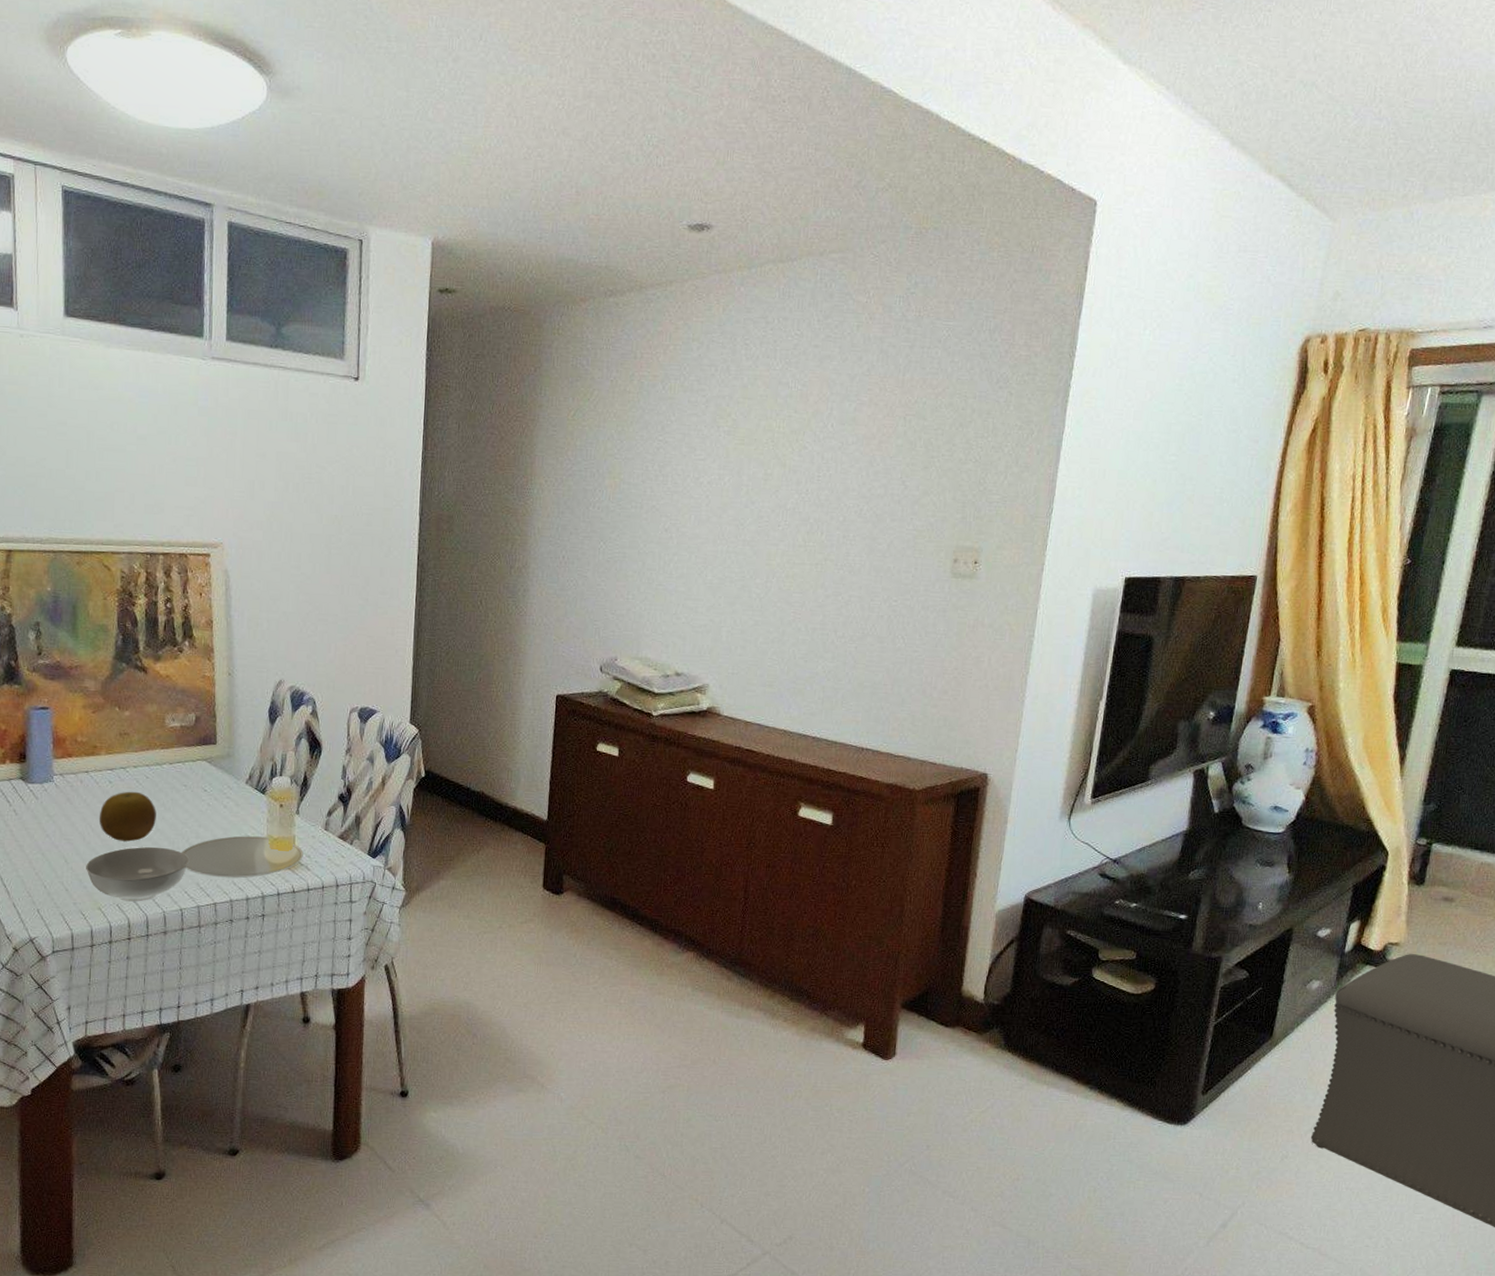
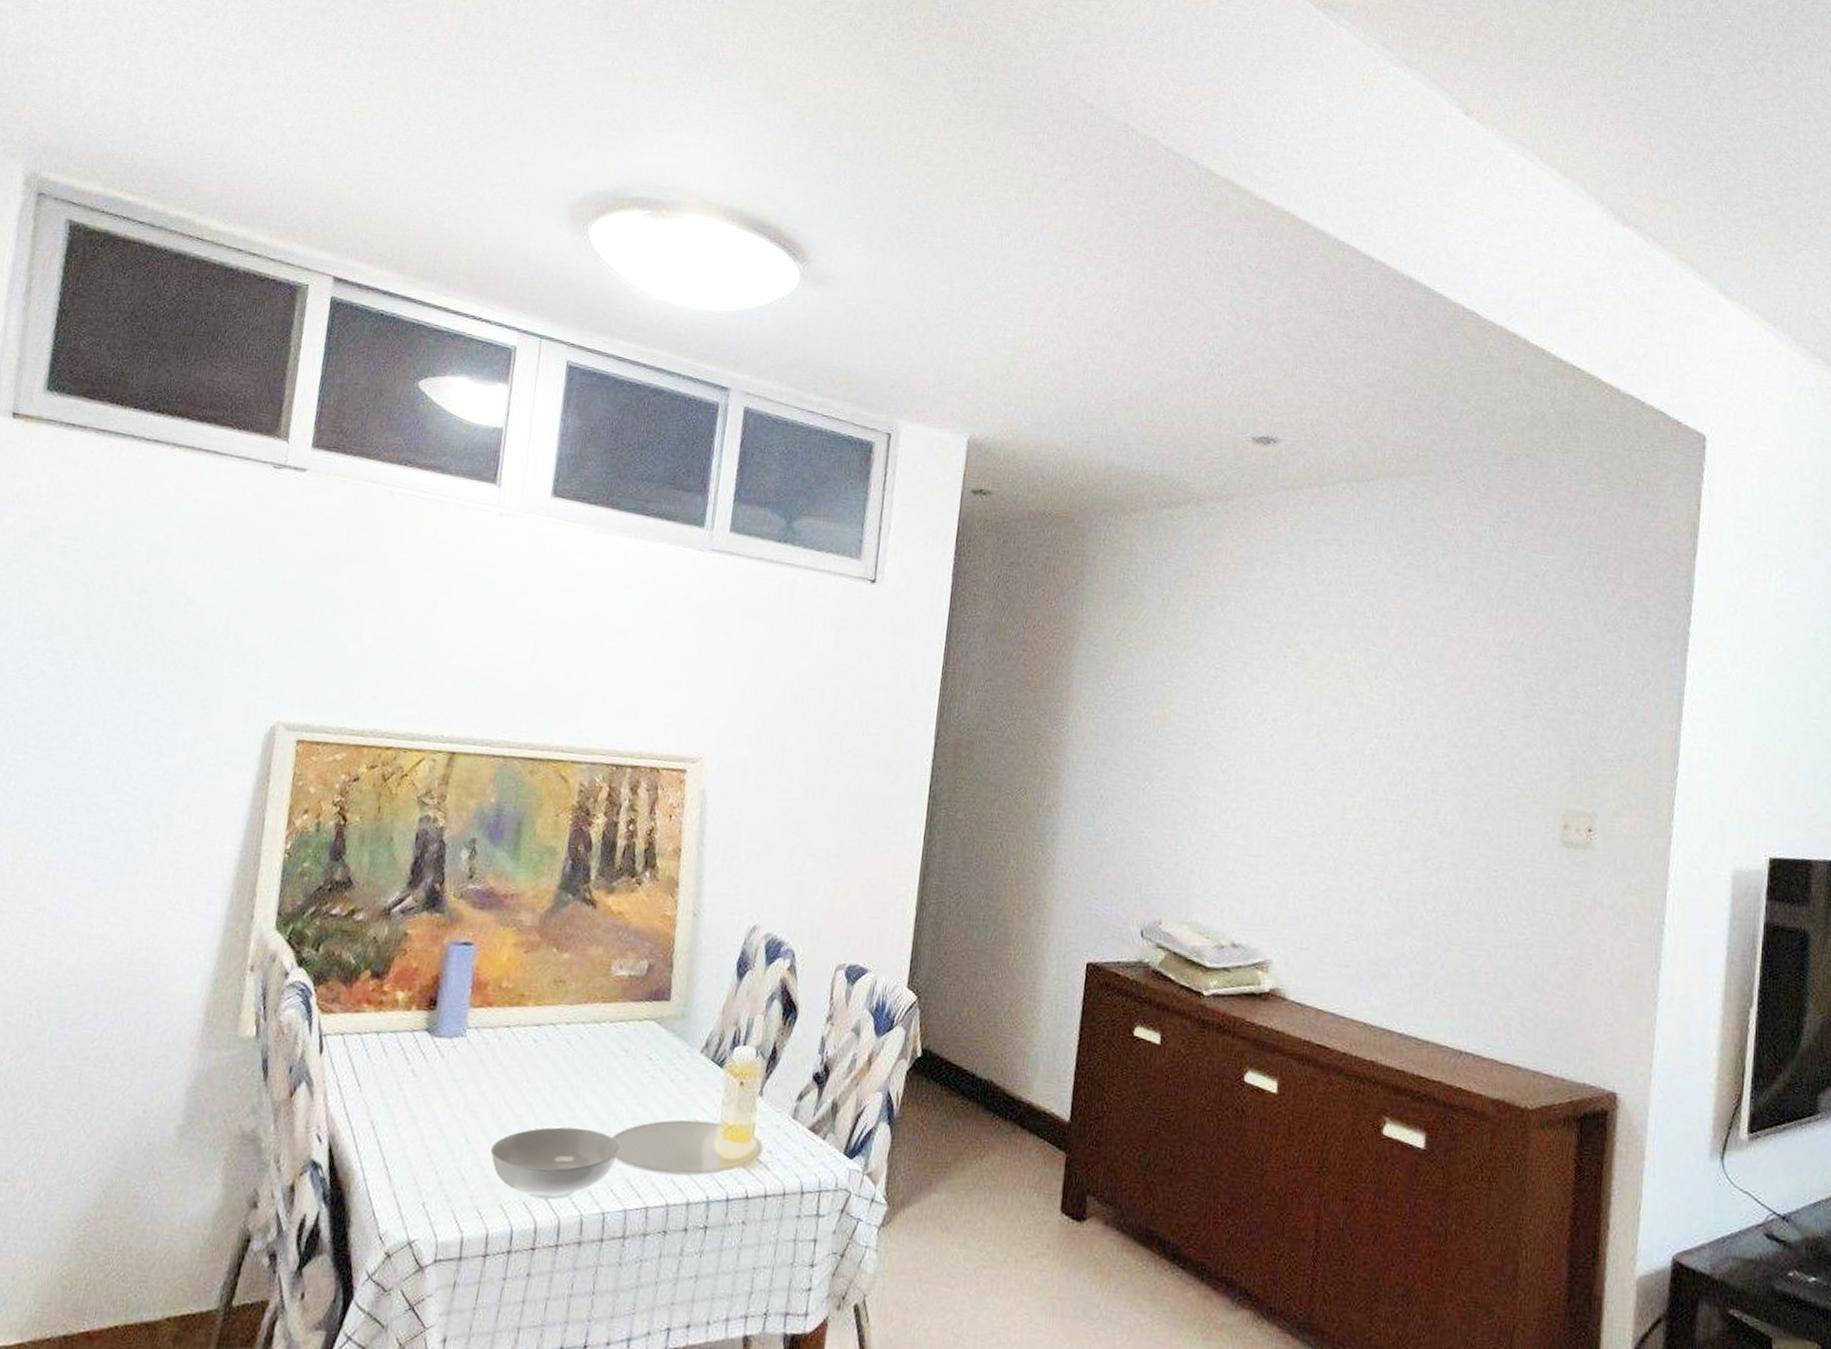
fruit: present [99,791,156,842] -> none [514,1054,587,1120]

